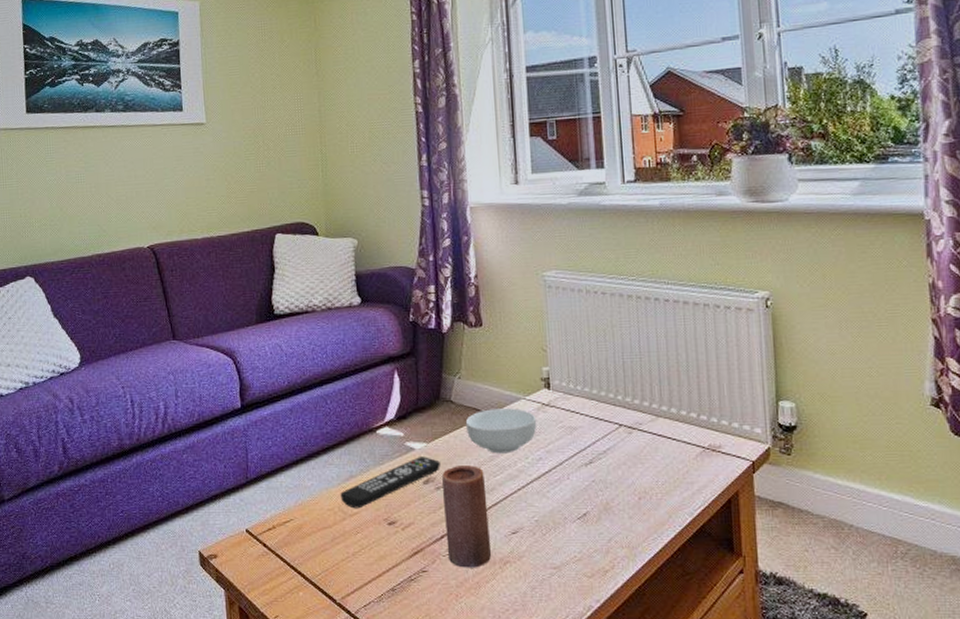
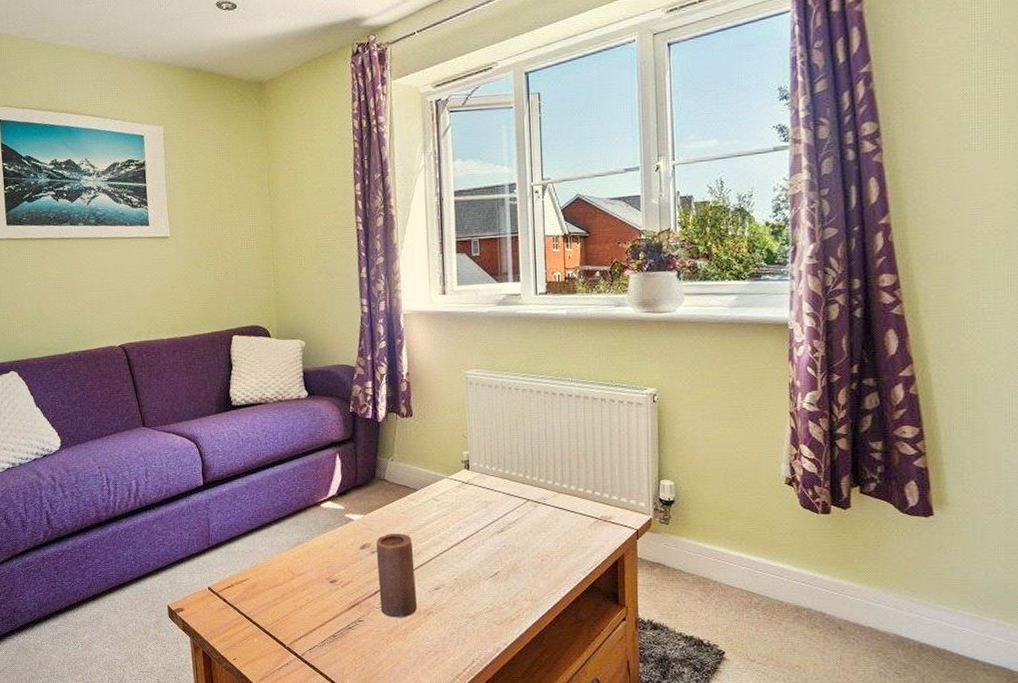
remote control: present [340,457,440,509] -> none [289,526,375,570]
cereal bowl: present [465,408,537,454] -> none [396,486,458,524]

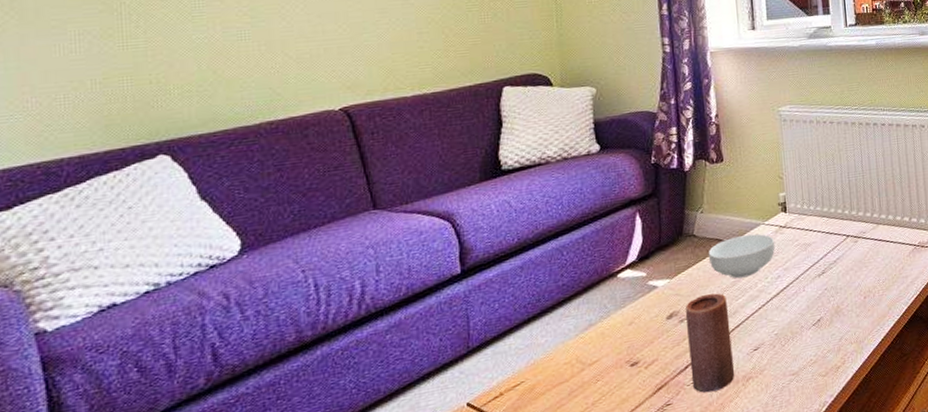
cereal bowl: none [396,486,458,524] -> present [708,234,775,279]

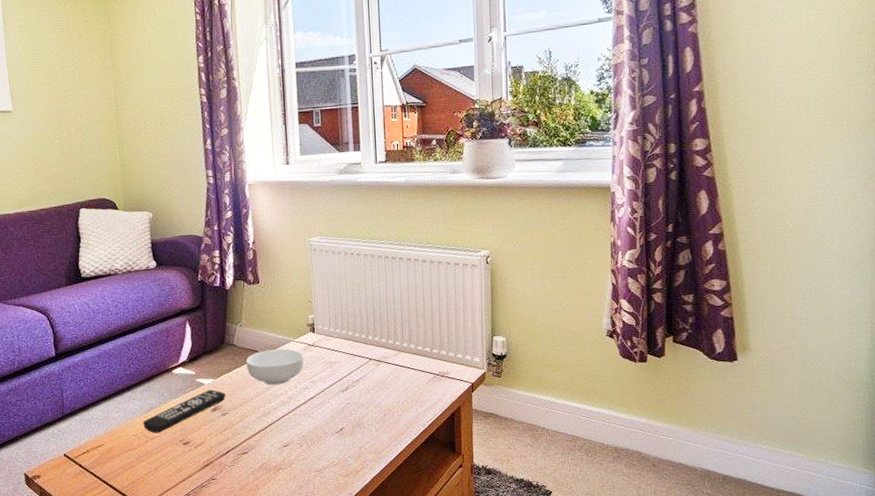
remote control: none [578,292,684,358] -> present [143,390,226,434]
candle: present [686,293,735,393] -> none [227,395,268,475]

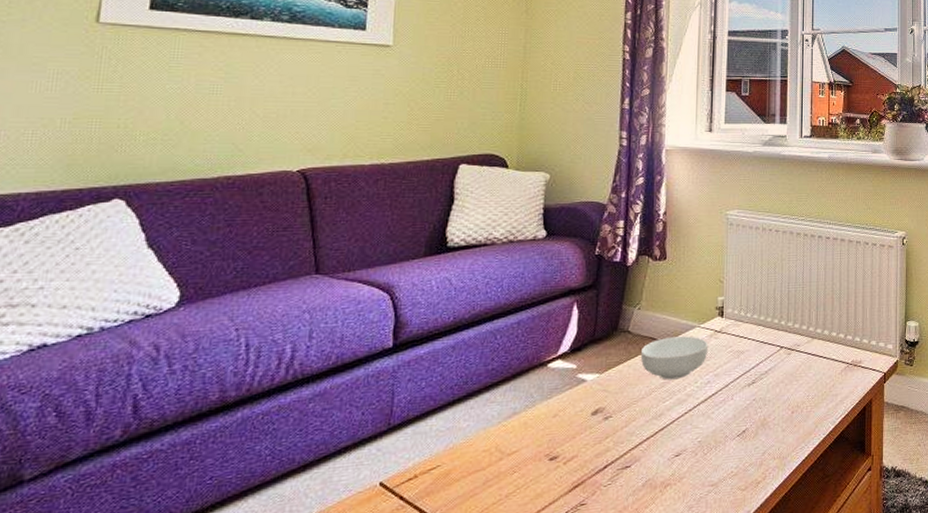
remote control: present [143,390,226,434] -> none [499,387,611,447]

